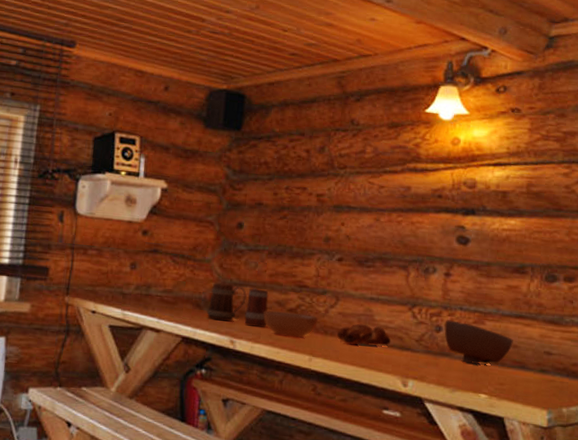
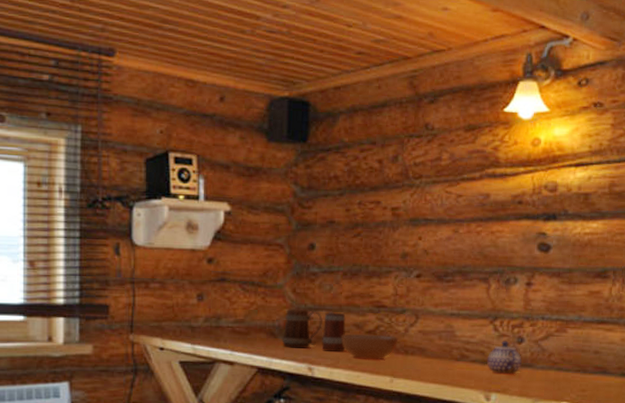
bread loaf: present [337,323,391,346] -> none [418,340,473,363]
teapot: none [405,327,440,362] -> present [487,340,522,374]
wooden bowl: present [444,320,513,364] -> none [526,330,595,373]

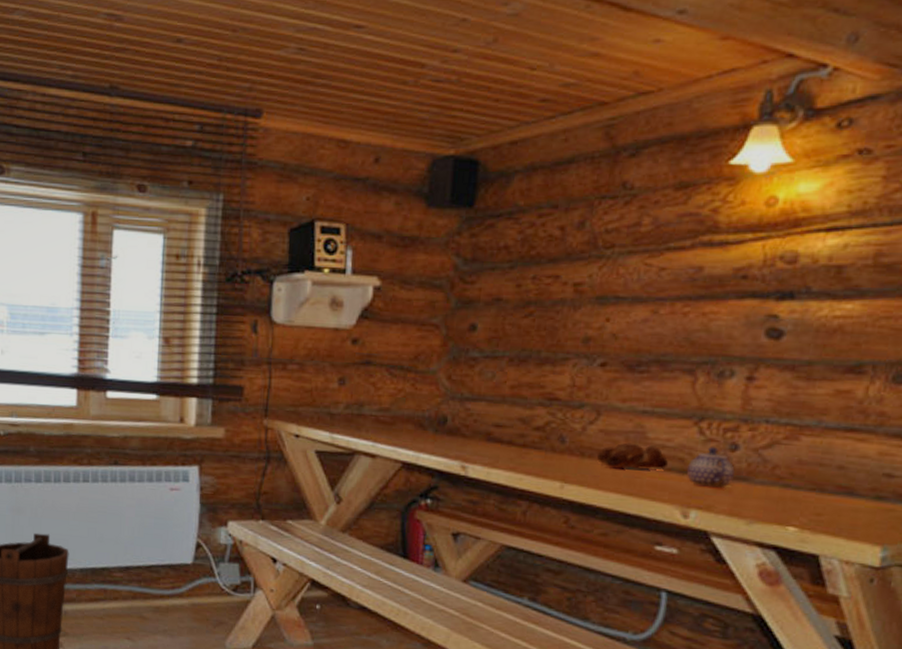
beer mug: present [281,308,323,348] -> none [431,397,482,444]
beer mug: present [322,311,346,352] -> none [478,402,510,450]
bowl: present [340,334,399,360] -> none [502,430,574,461]
bread loaf: none [418,340,473,363] -> present [597,442,669,470]

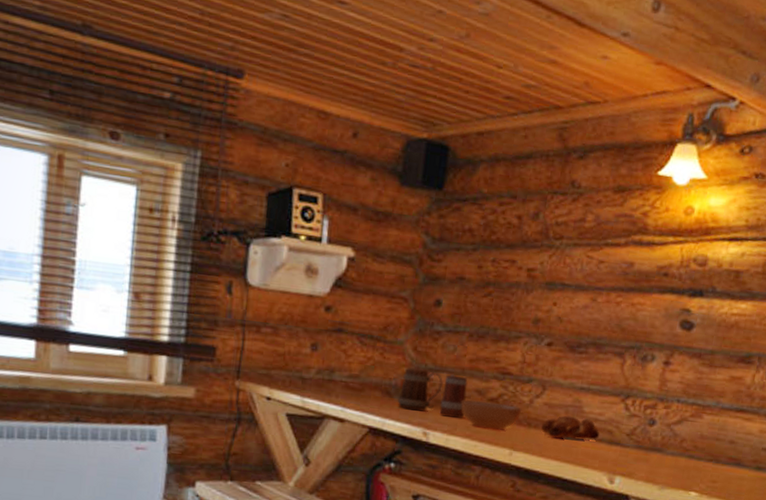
beer mug: none [431,397,482,444] -> present [397,367,443,412]
beer mug: none [478,402,510,450] -> present [439,374,468,418]
bowl: none [502,430,574,461] -> present [460,400,522,430]
teapot: present [687,446,735,488] -> none [614,420,652,458]

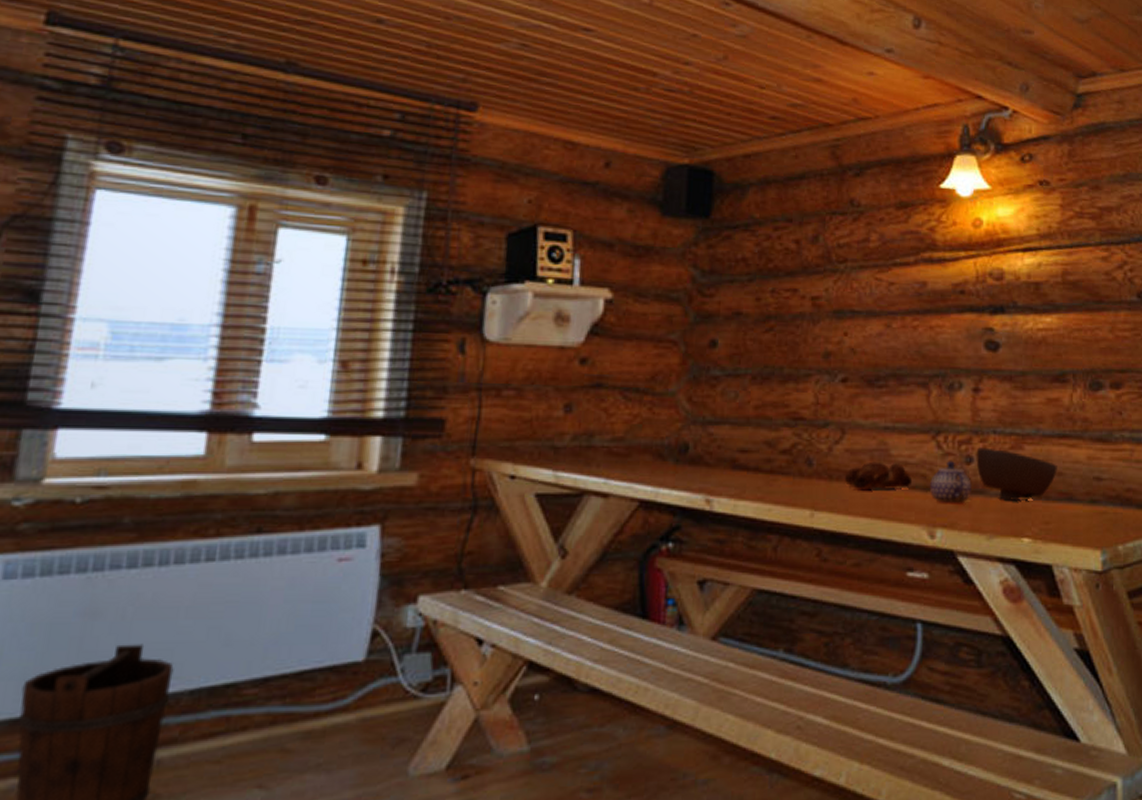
beer mug: present [397,367,443,412] -> none [672,422,725,474]
beer mug: present [439,374,468,418] -> none [723,425,755,478]
bowl: present [460,400,522,430] -> none [747,455,821,488]
teapot: none [614,420,652,458] -> present [930,460,972,503]
wooden bowl: none [658,412,731,461] -> present [976,447,1057,501]

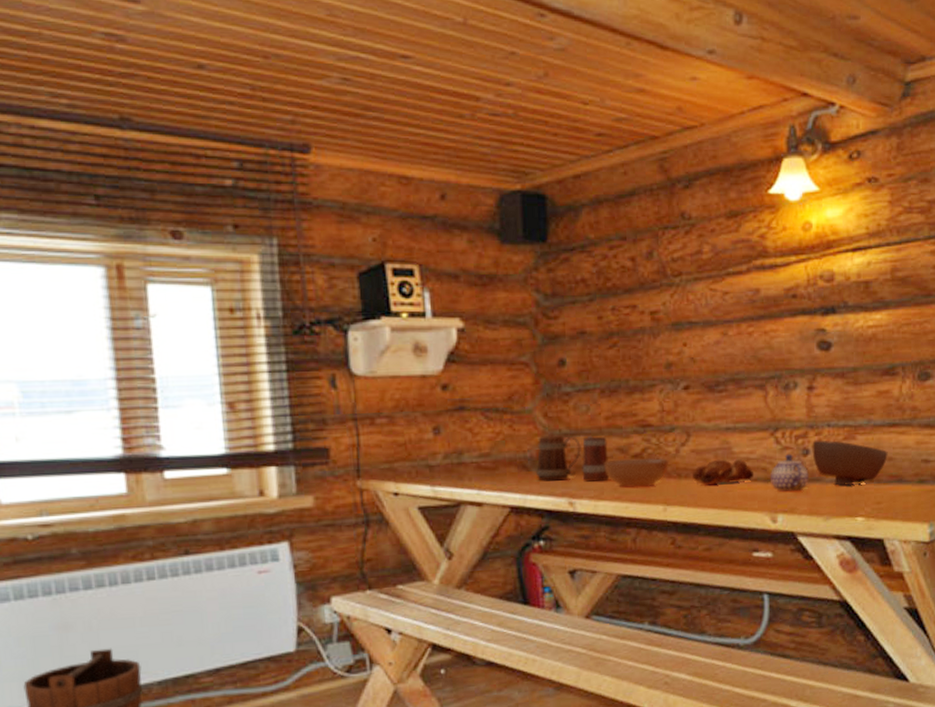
beer mug: none [672,422,725,474] -> present [535,435,581,481]
beer mug: none [723,425,755,478] -> present [582,435,609,482]
bowl: none [747,455,821,488] -> present [603,458,669,488]

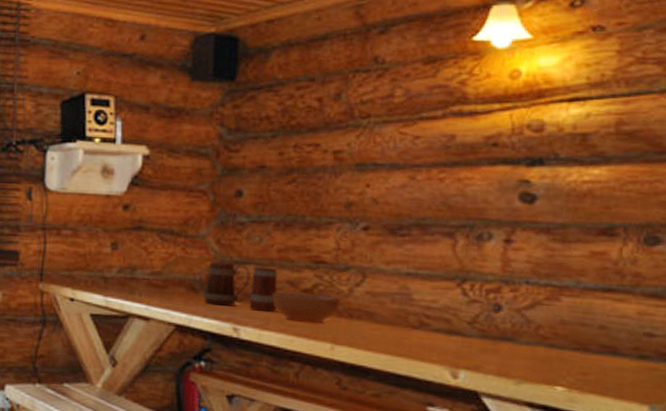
bread loaf: present [693,459,755,486] -> none [365,304,436,330]
teapot: present [771,453,809,492] -> none [454,307,500,348]
wooden bowl: present [812,440,888,486] -> none [505,296,600,350]

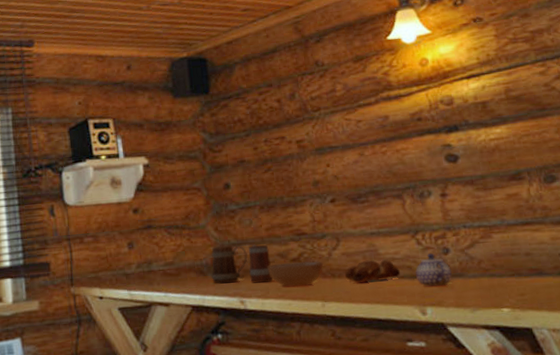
bread loaf: none [365,304,436,330] -> present [345,259,401,283]
teapot: none [454,307,500,348] -> present [415,252,452,287]

